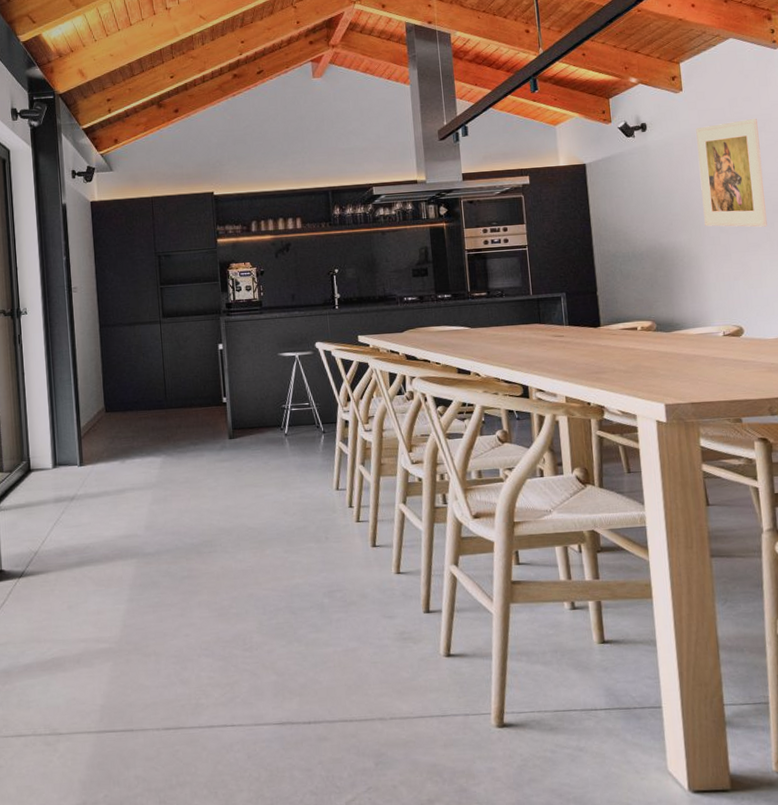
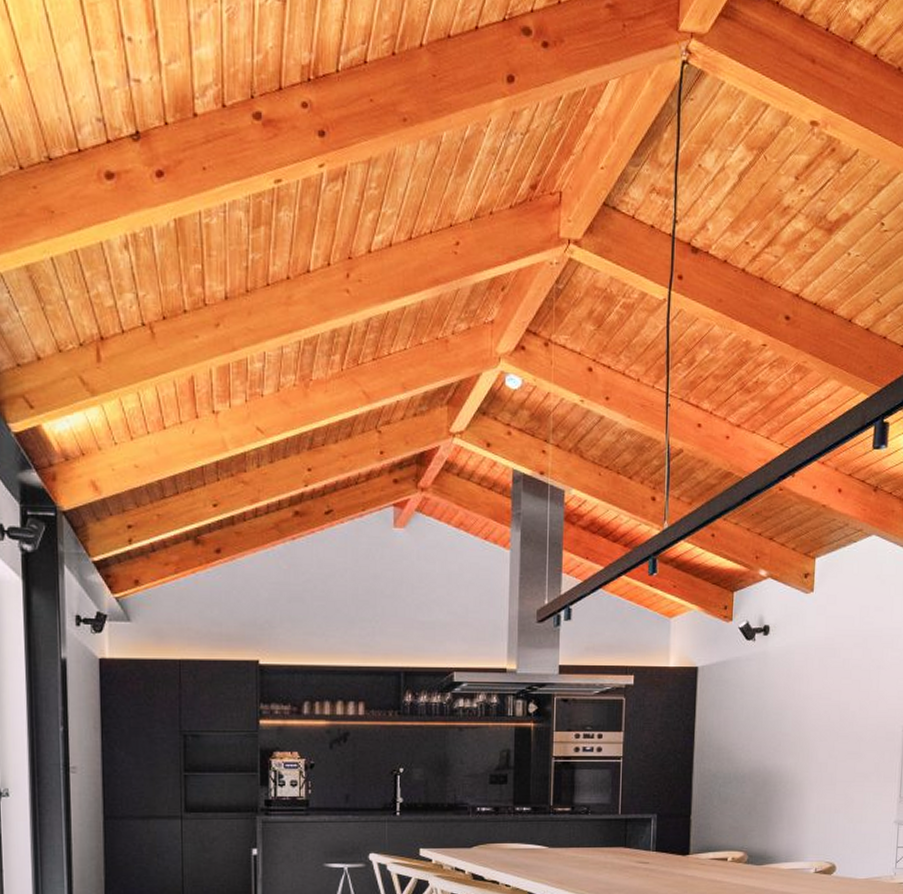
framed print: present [696,118,768,227] -> none [814,631,886,756]

